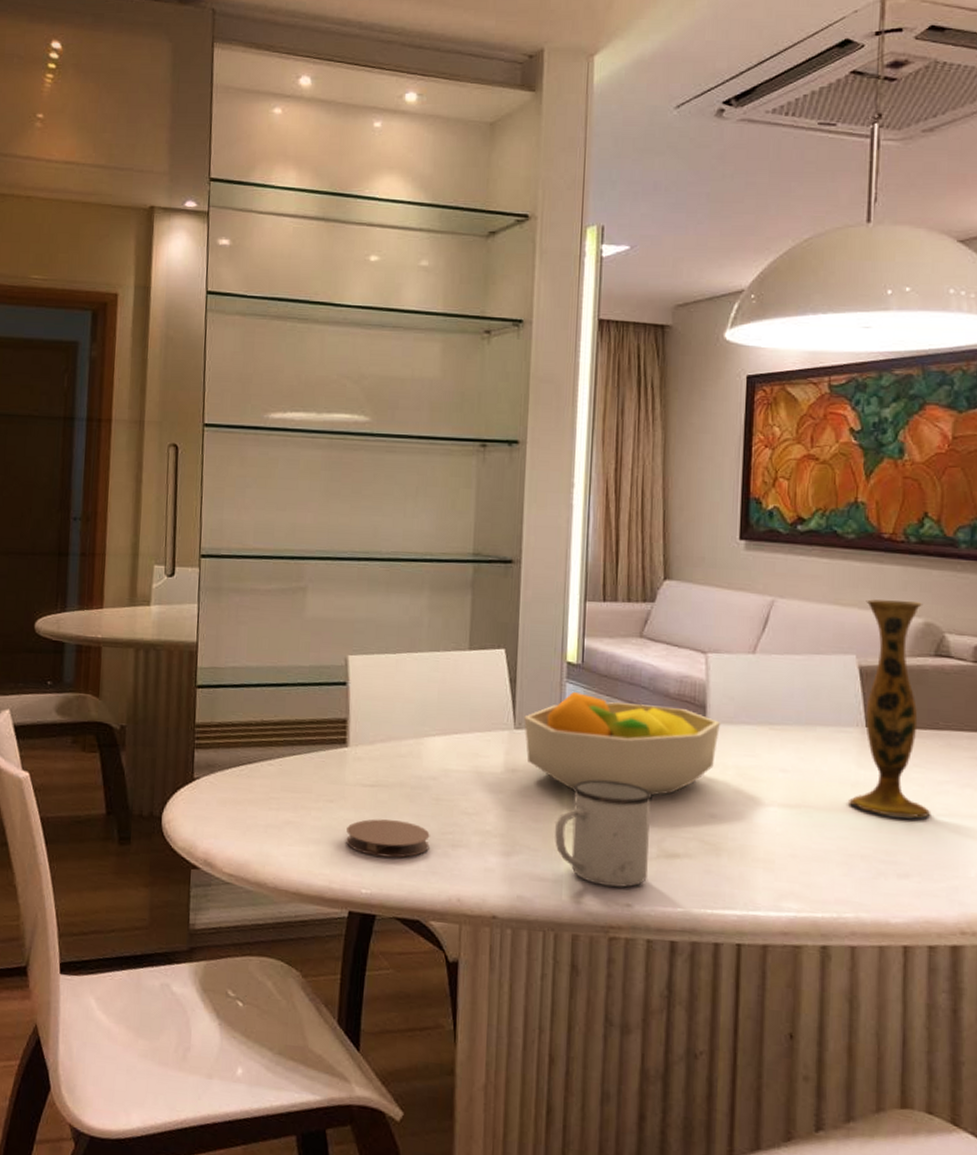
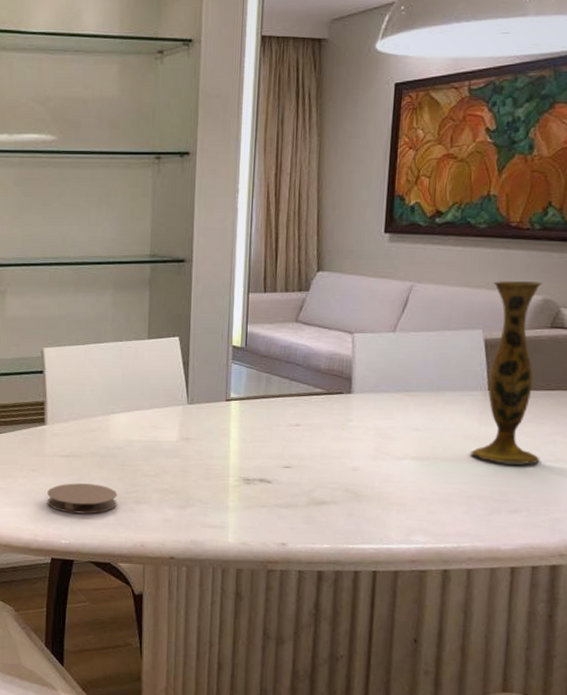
fruit bowl: present [524,691,720,796] -> none [195,370,363,455]
mug: present [555,779,652,888] -> none [222,443,304,530]

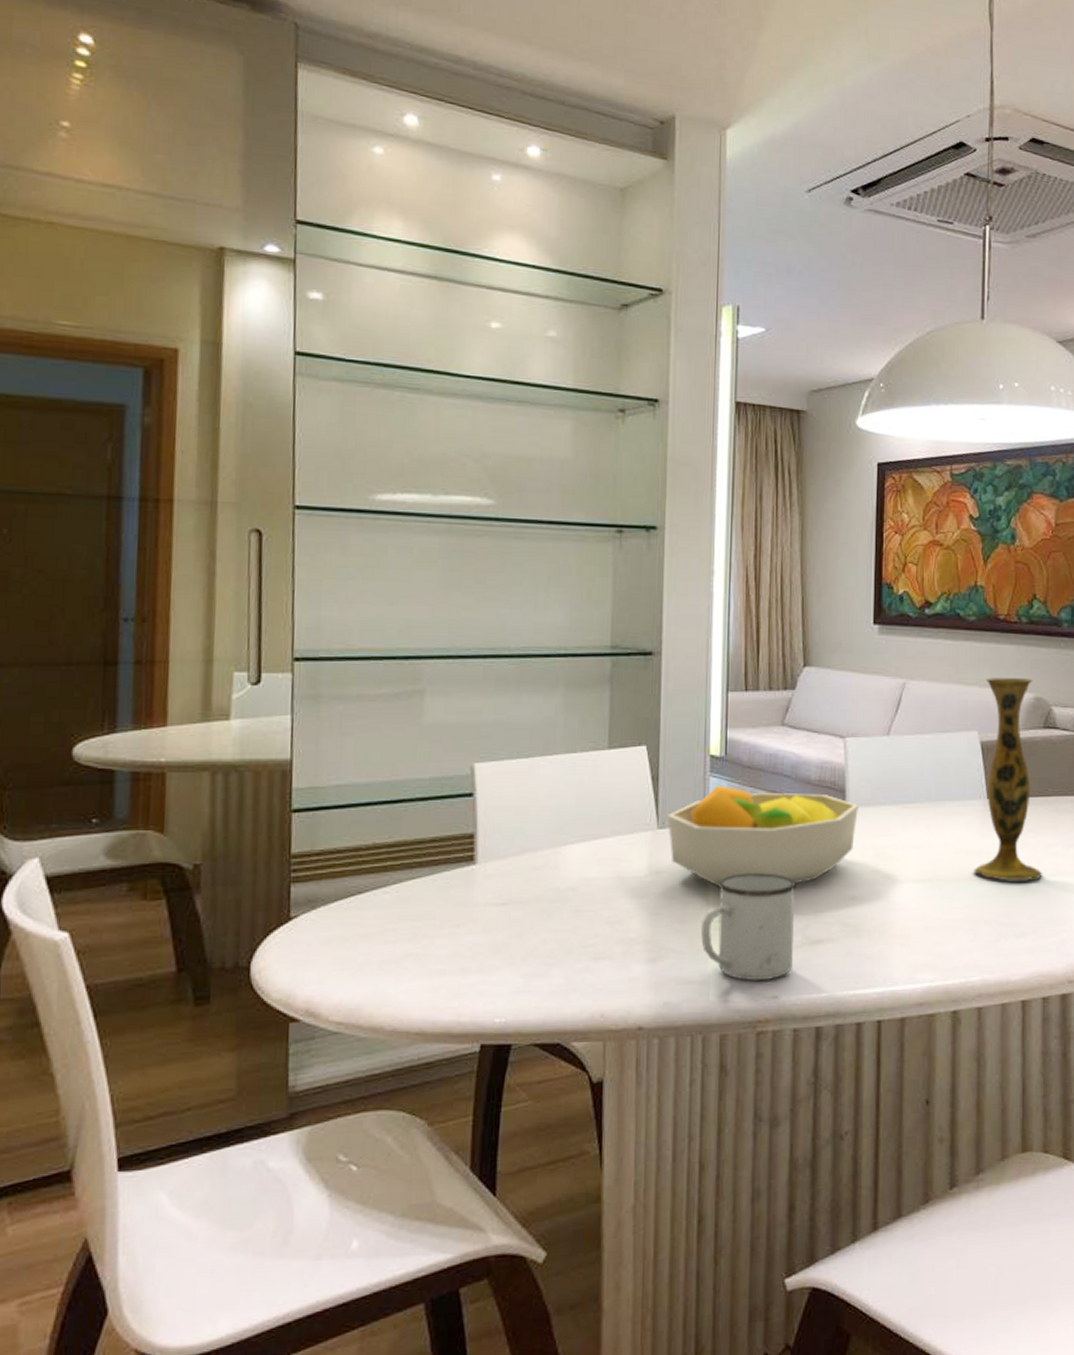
coaster: present [47,483,117,514] -> none [476,939,570,980]
fruit bowl: none [195,370,363,455] -> present [667,785,858,887]
mug: none [222,443,304,530] -> present [701,873,796,980]

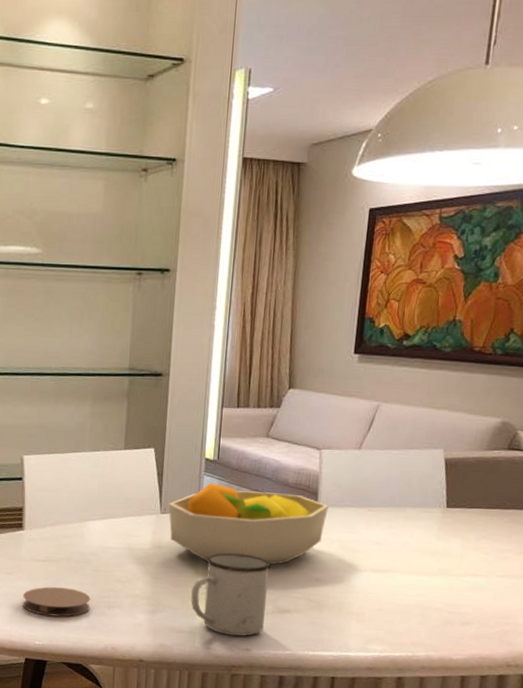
coaster: none [476,939,570,980] -> present [23,587,91,617]
vase: present [972,678,1043,881] -> none [426,403,503,579]

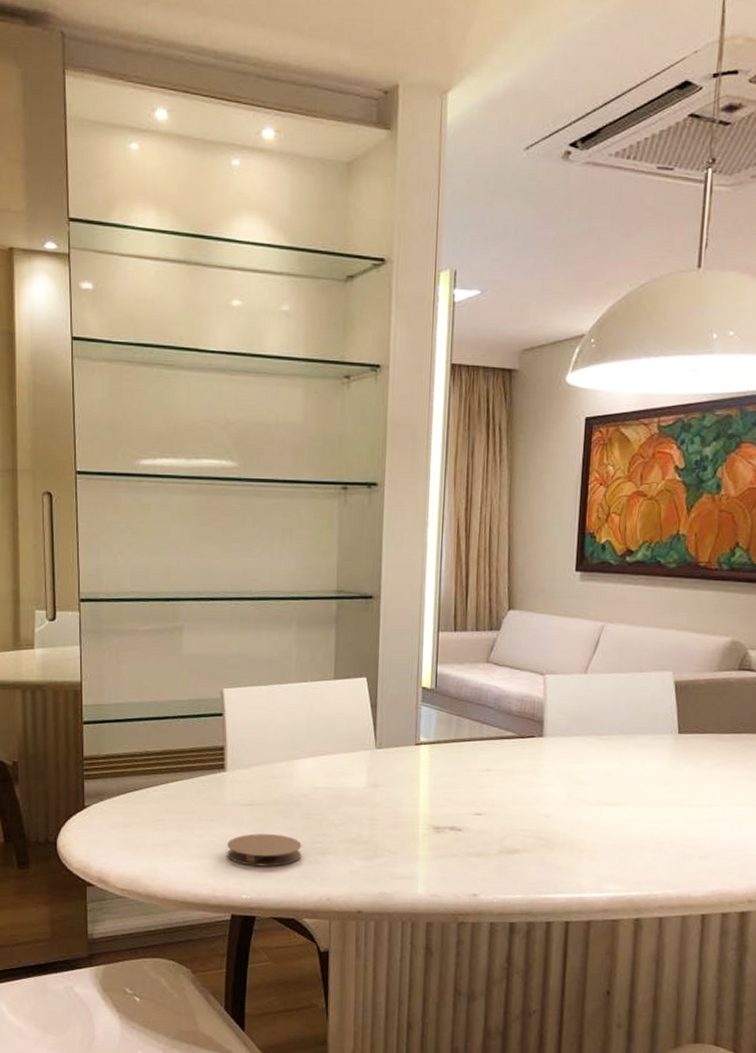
fruit bowl: present [168,482,329,565] -> none [384,713,555,801]
mug: present [191,553,270,636] -> none [412,790,496,880]

